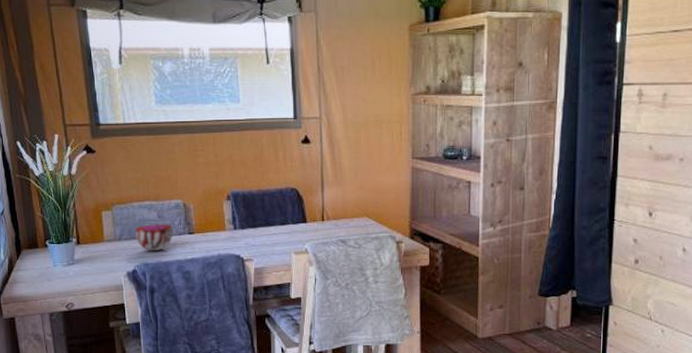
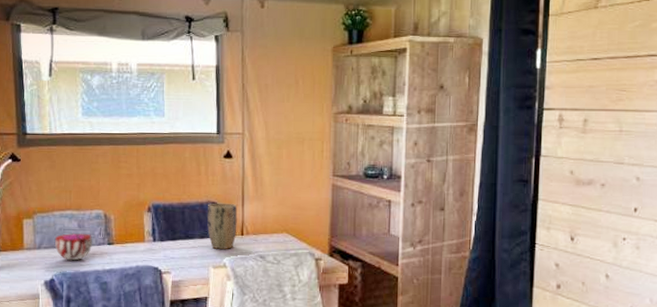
plant pot: none [287,189,318,236] -> present [207,202,238,250]

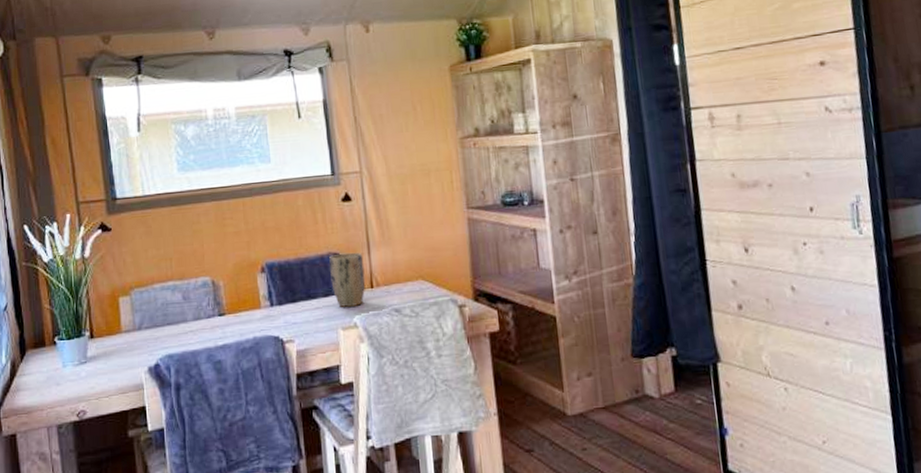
decorative bowl: present [55,232,93,261] -> none [157,306,201,340]

